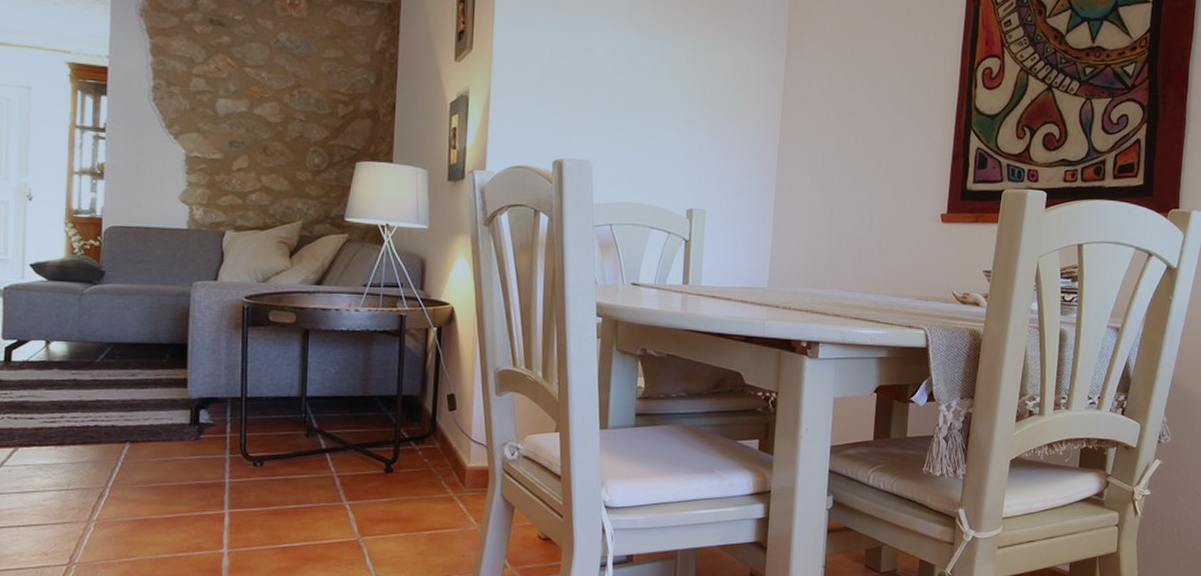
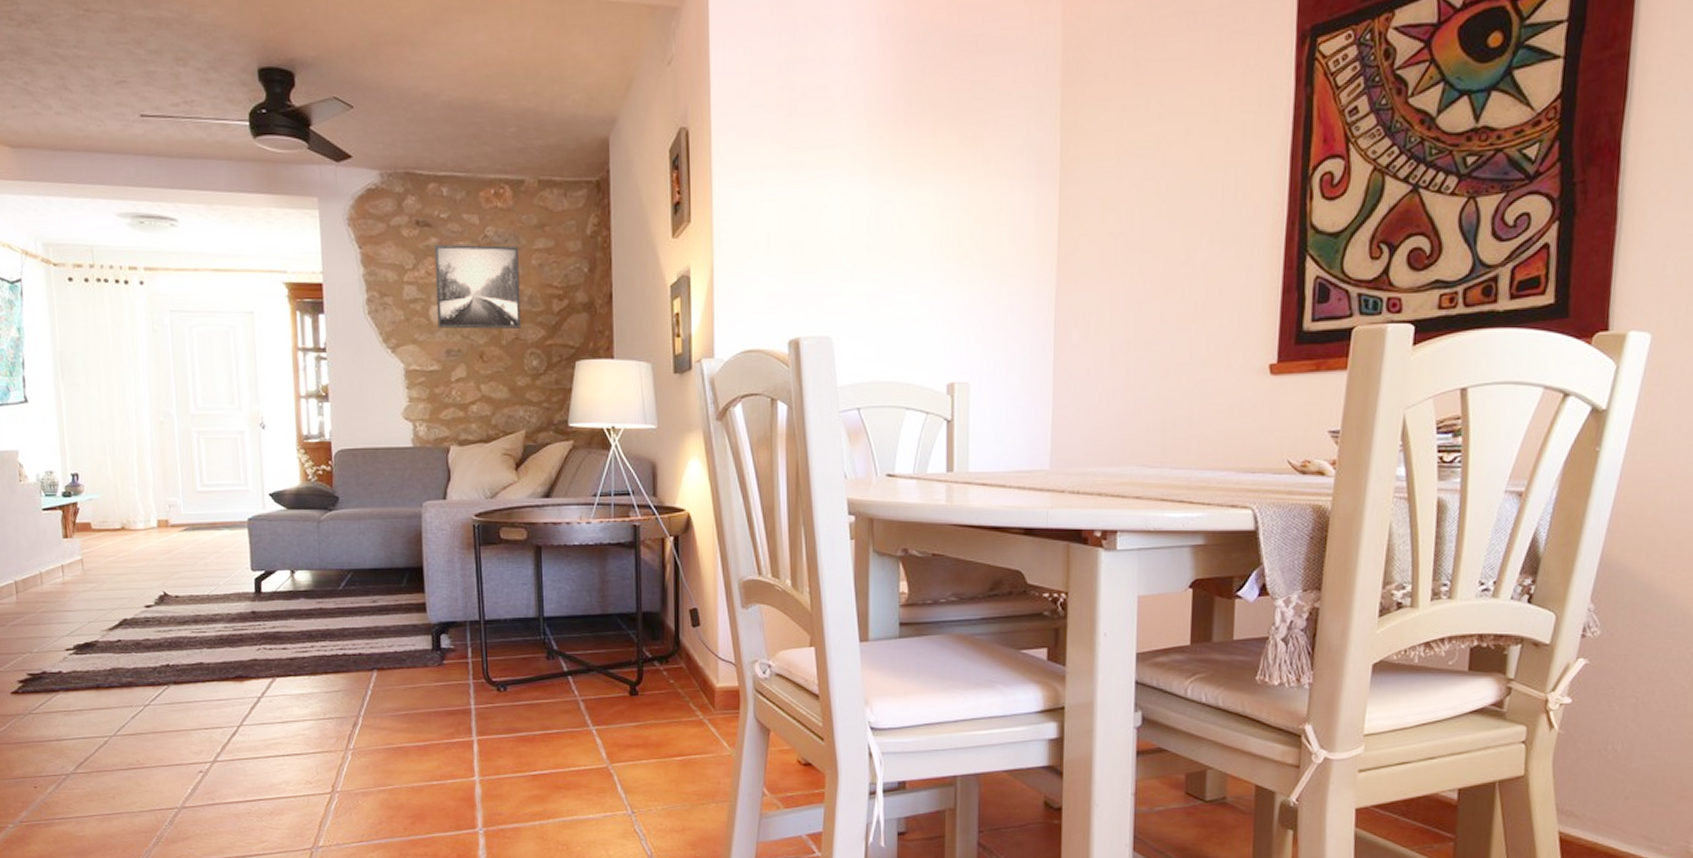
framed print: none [223,43,309,128] -> present [433,244,521,329]

